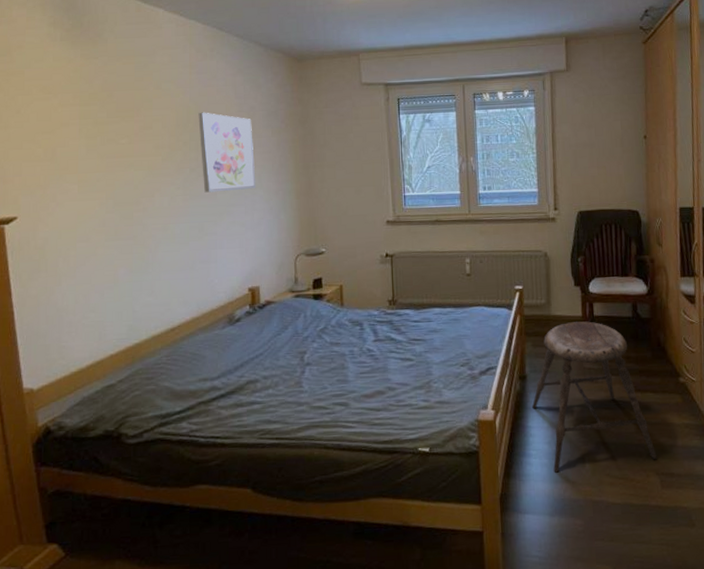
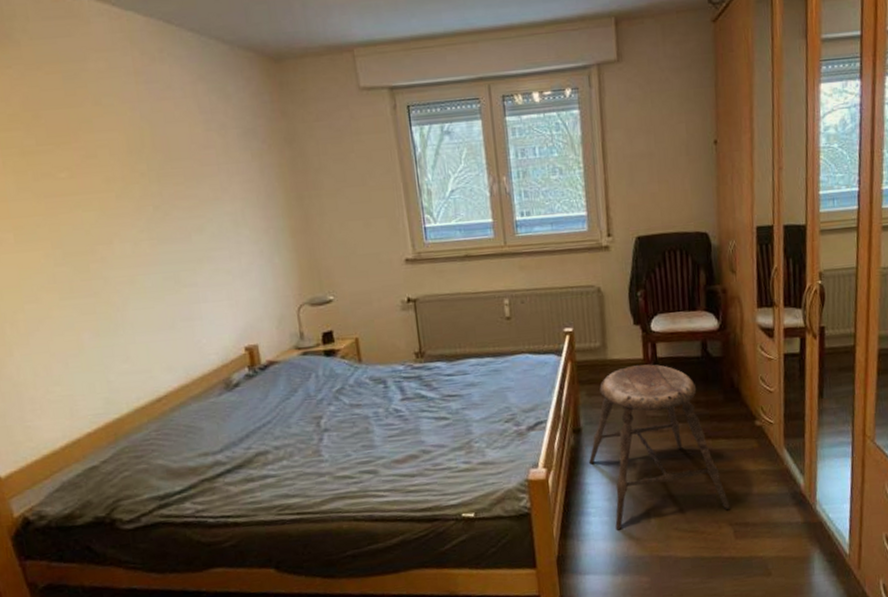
wall art: present [198,112,256,193] -> none [154,133,240,235]

